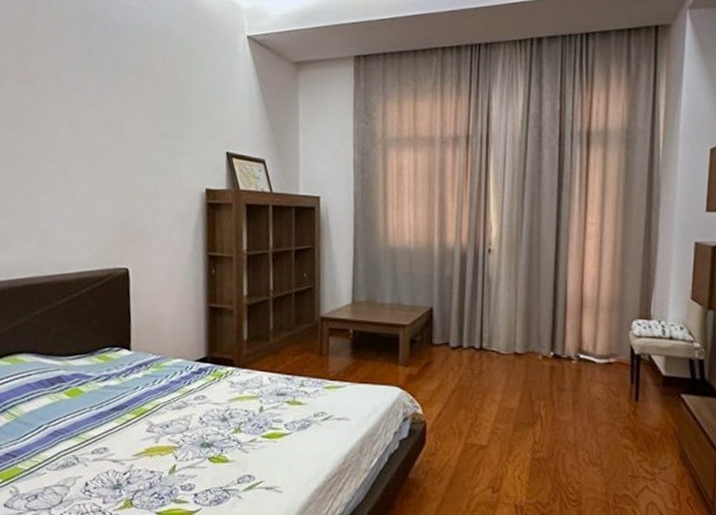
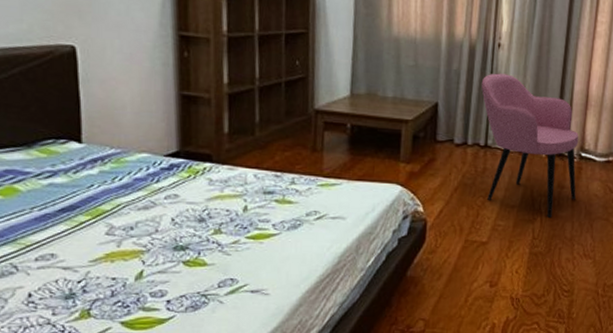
armchair: none [473,277,577,422] -> present [481,73,579,218]

